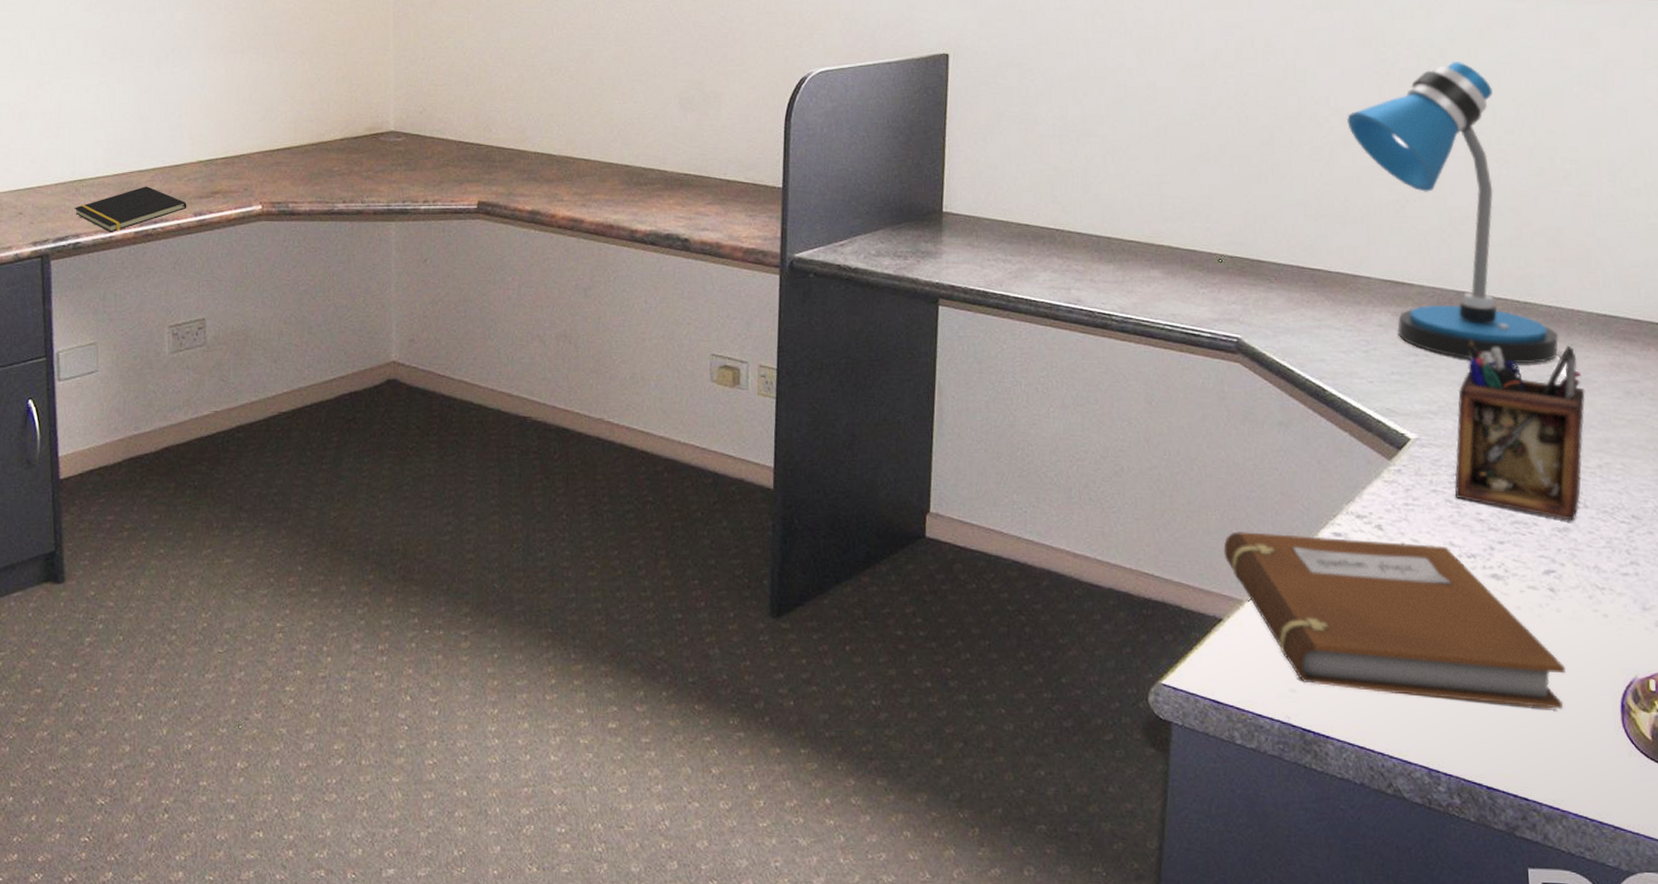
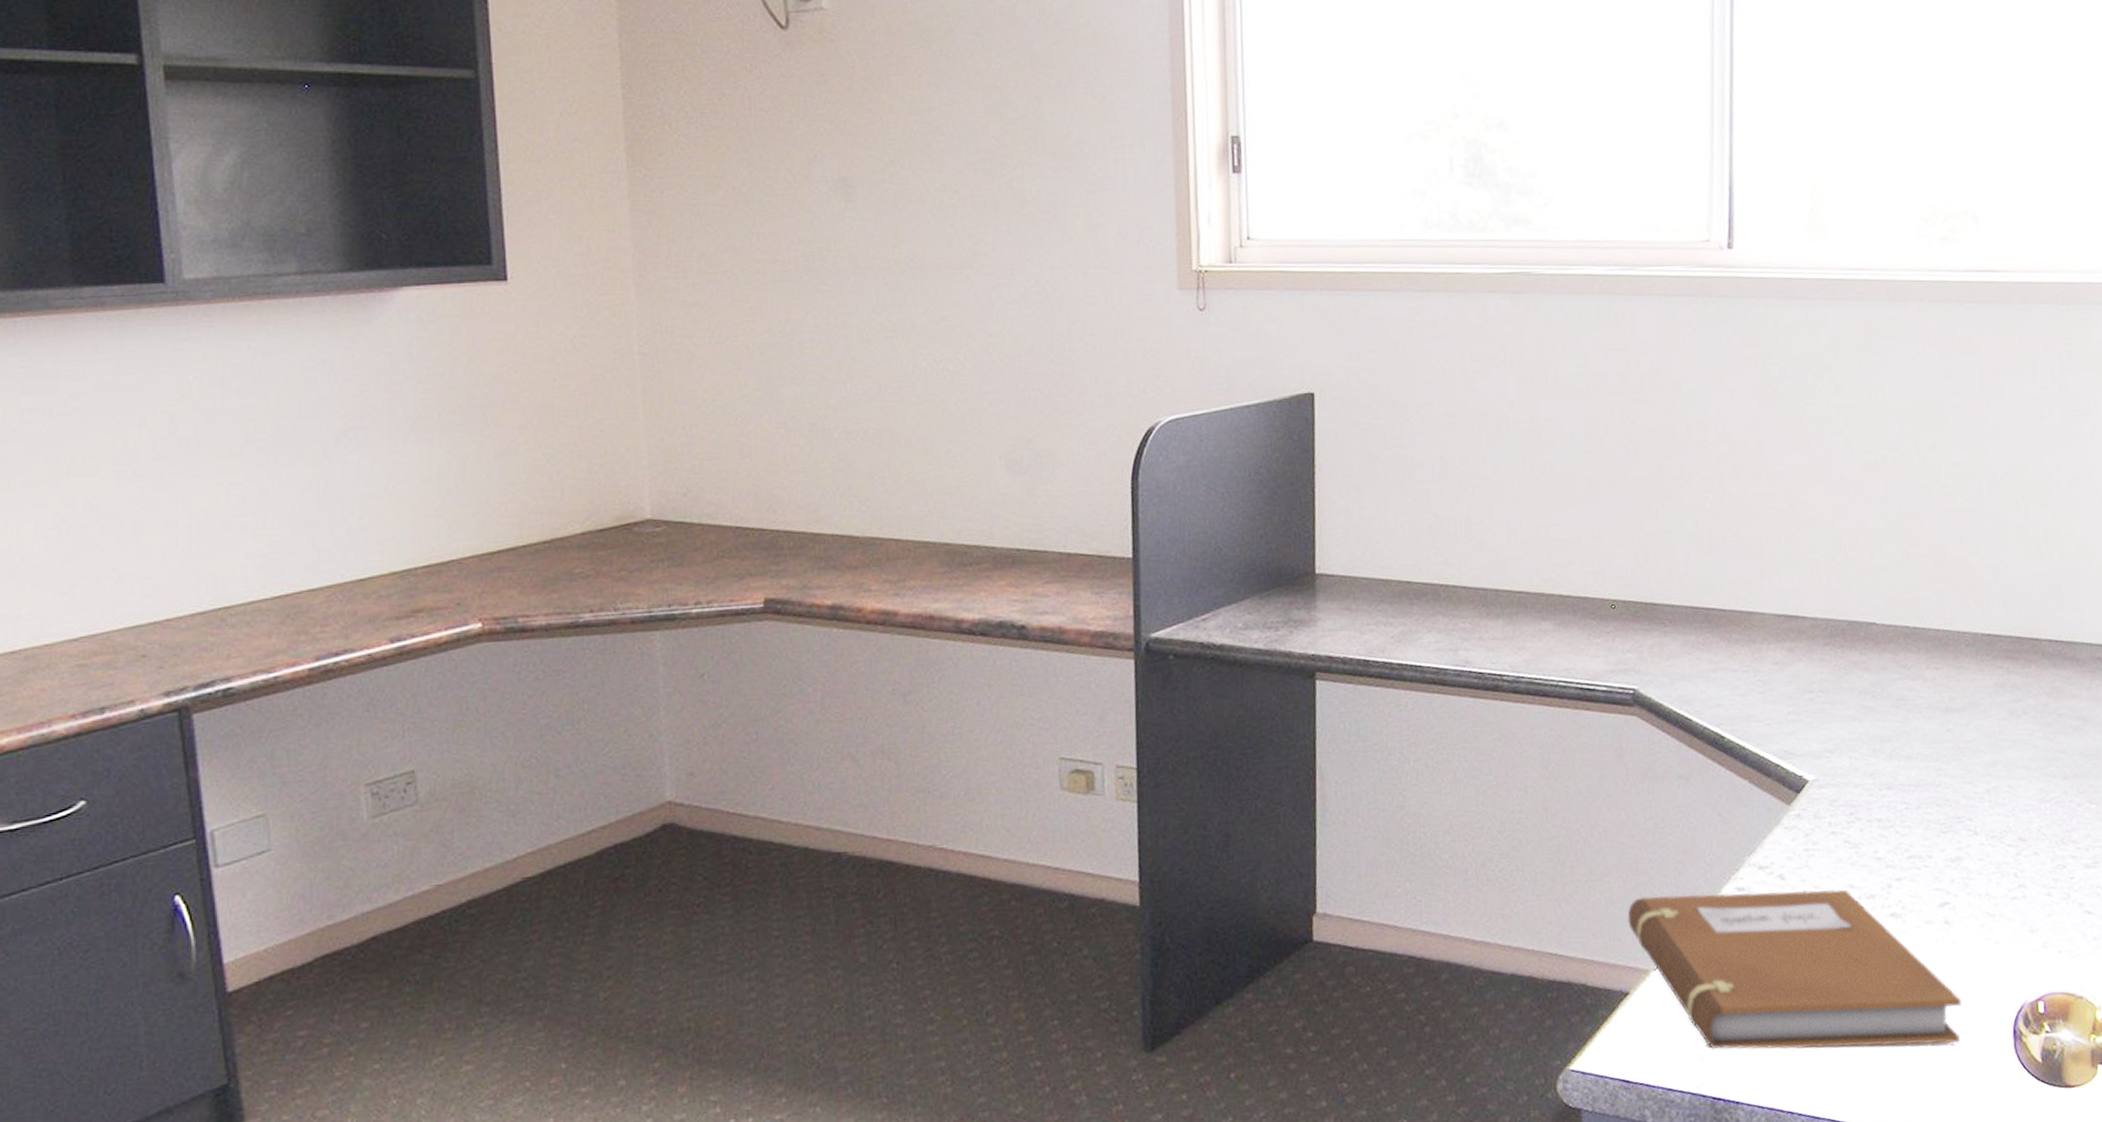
notepad: present [74,186,187,233] -> none [221,609,380,672]
desk lamp: present [1347,62,1559,363] -> none [1736,377,1947,692]
desk organizer: present [1454,338,1586,521] -> none [1852,669,1973,850]

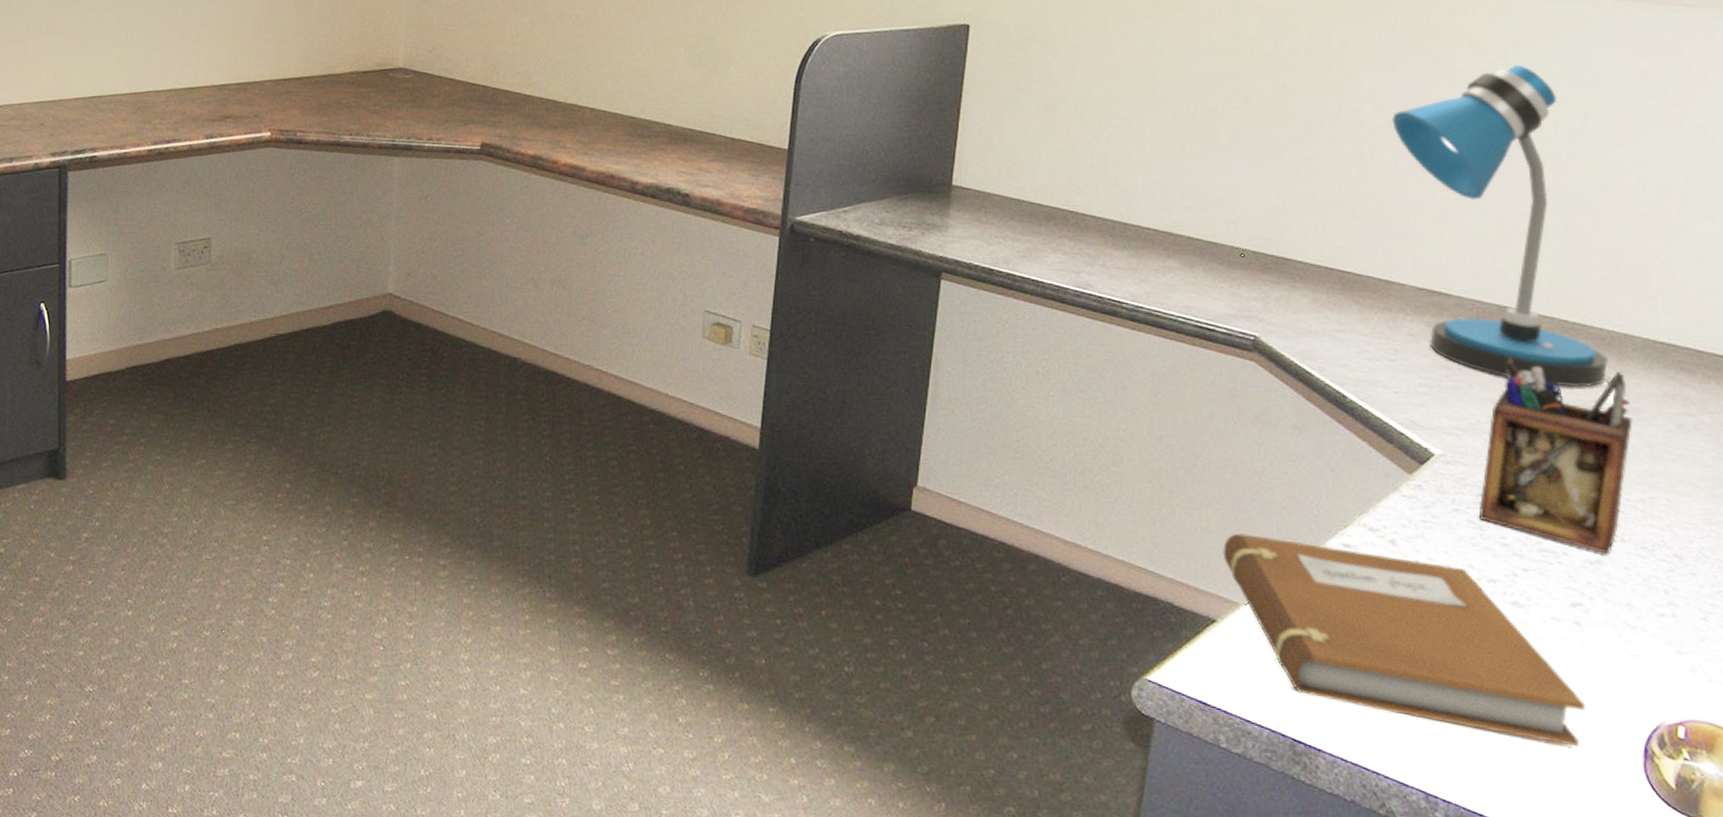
desk lamp: none [1736,377,1947,692] -> present [1392,65,1609,387]
desk organizer: none [1852,669,1973,850] -> present [1478,355,1633,554]

